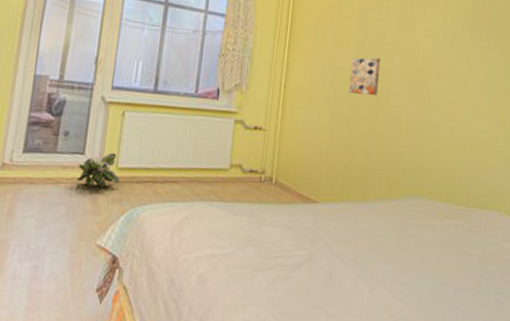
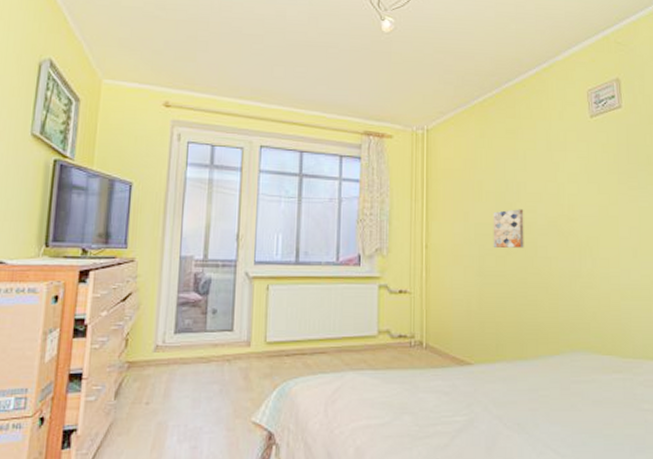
decorative plant: present [76,152,121,187] -> none [227,327,270,362]

